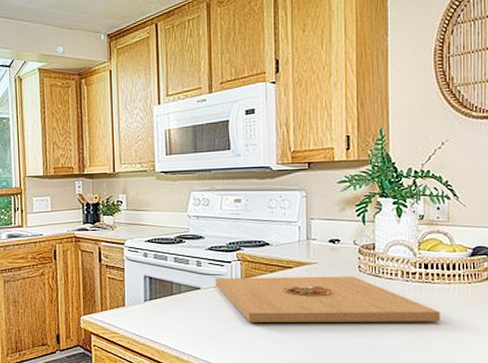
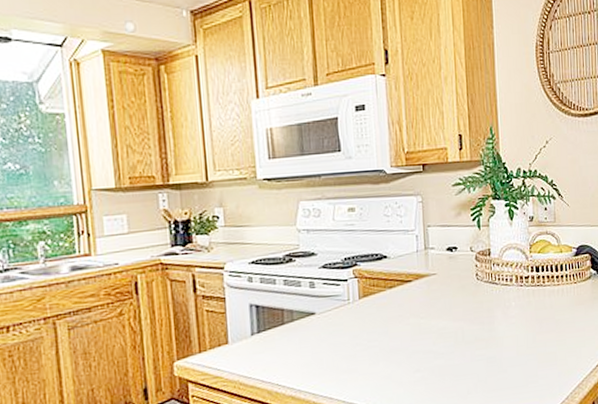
platter: present [215,276,440,322] -> none [330,285,552,347]

